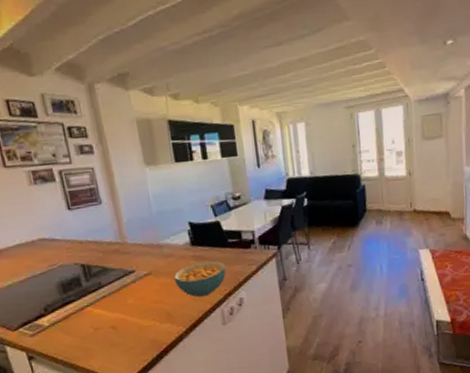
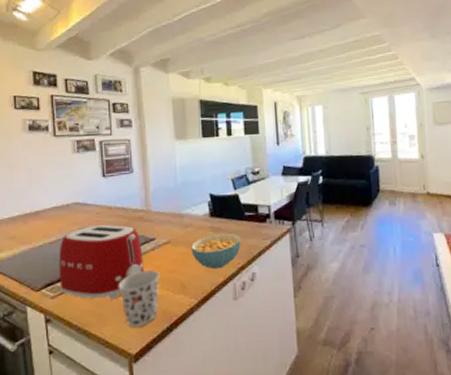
toaster: none [31,259,126,334] -> present [59,224,143,300]
cup: none [101,302,146,358] -> present [118,270,160,328]

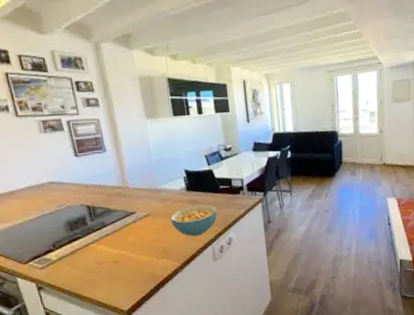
toaster: present [59,224,143,300] -> none [40,201,127,267]
cup: present [118,270,160,328] -> none [104,240,145,289]

